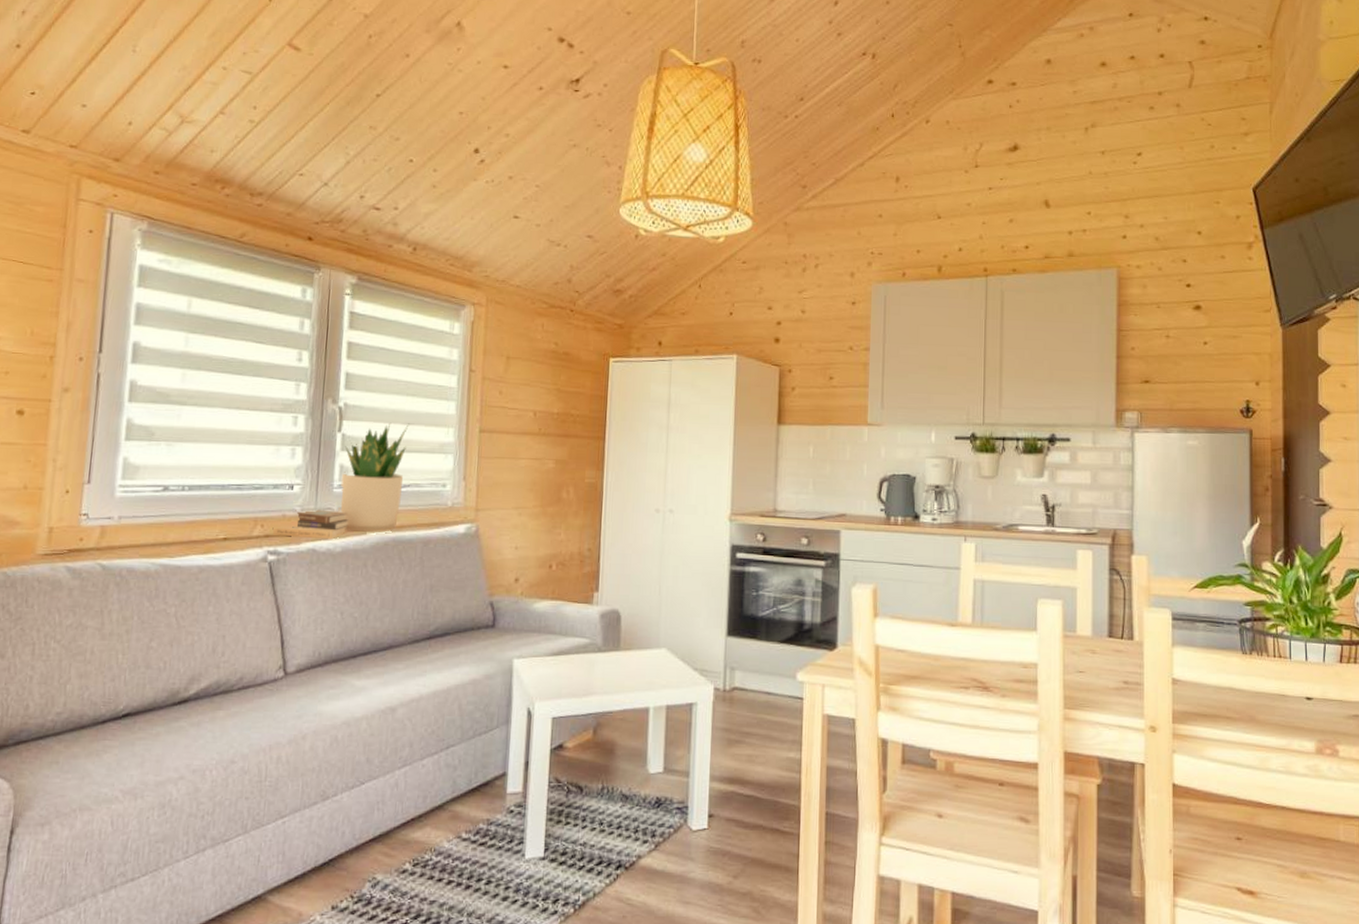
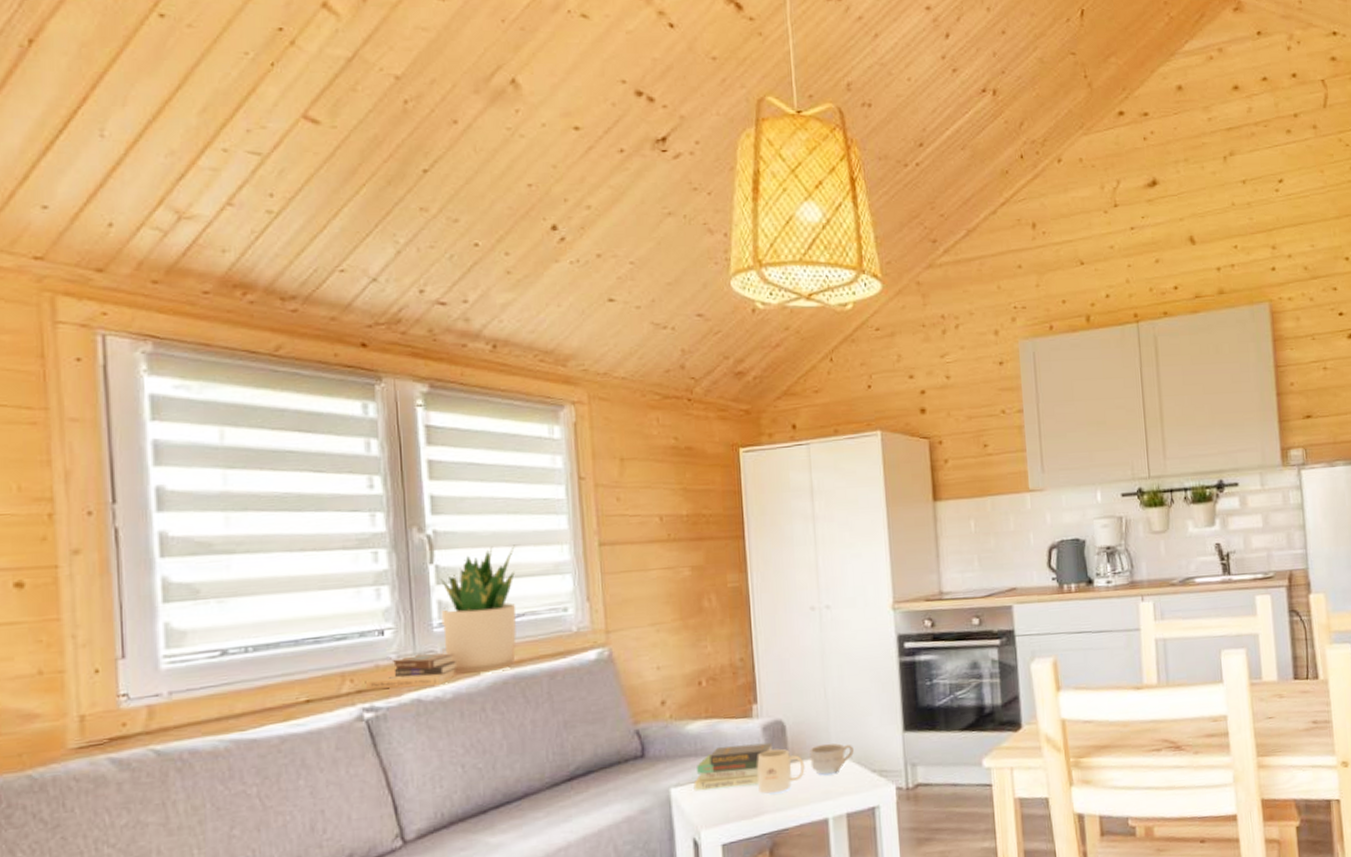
books: none [534,628,610,667] -> present [693,742,777,792]
mug: none [589,636,634,678] -> present [756,748,805,795]
teacup: none [639,638,680,667] -> present [810,743,854,775]

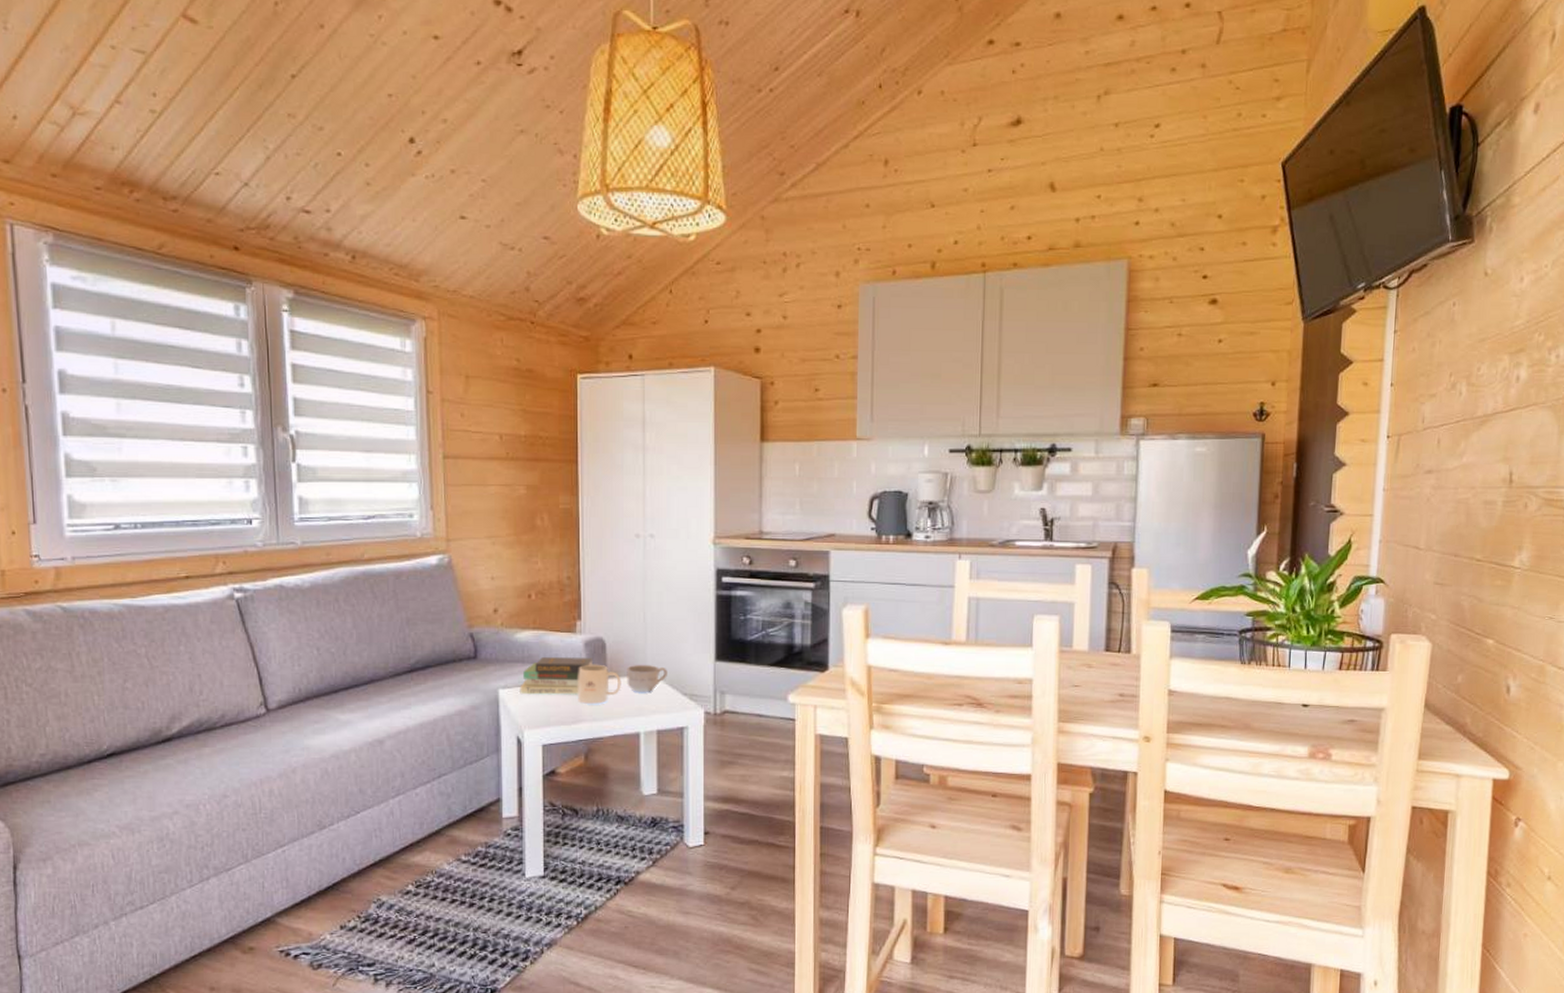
books: present [366,653,458,690] -> none [236,544,315,575]
planter: present [439,545,517,674] -> none [300,450,368,566]

